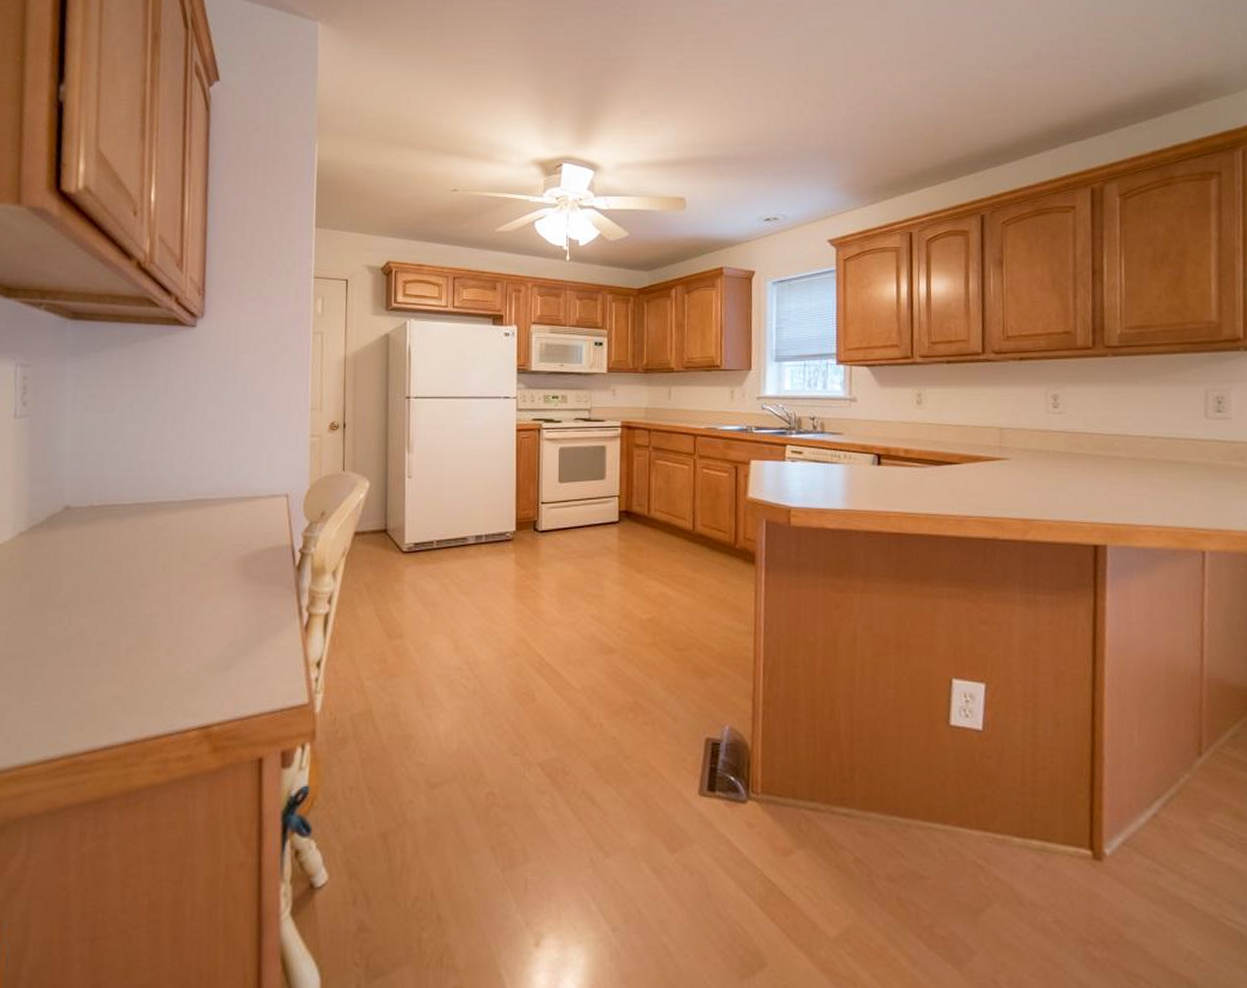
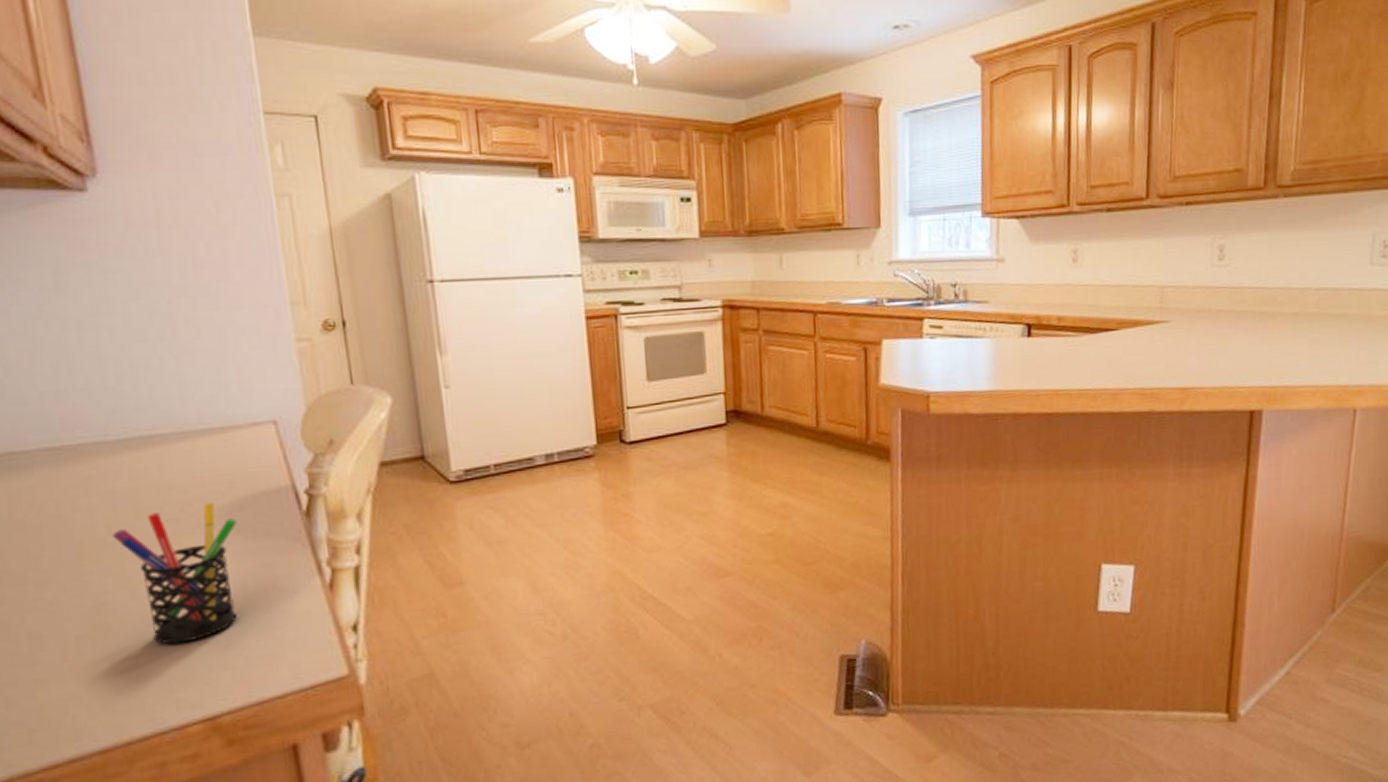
pen holder: none [165,554,249,662] -> present [111,503,238,645]

